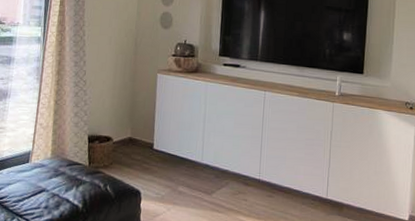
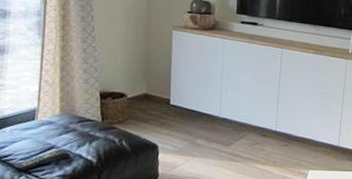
remote control: none [8,193,59,213] -> present [15,150,71,170]

